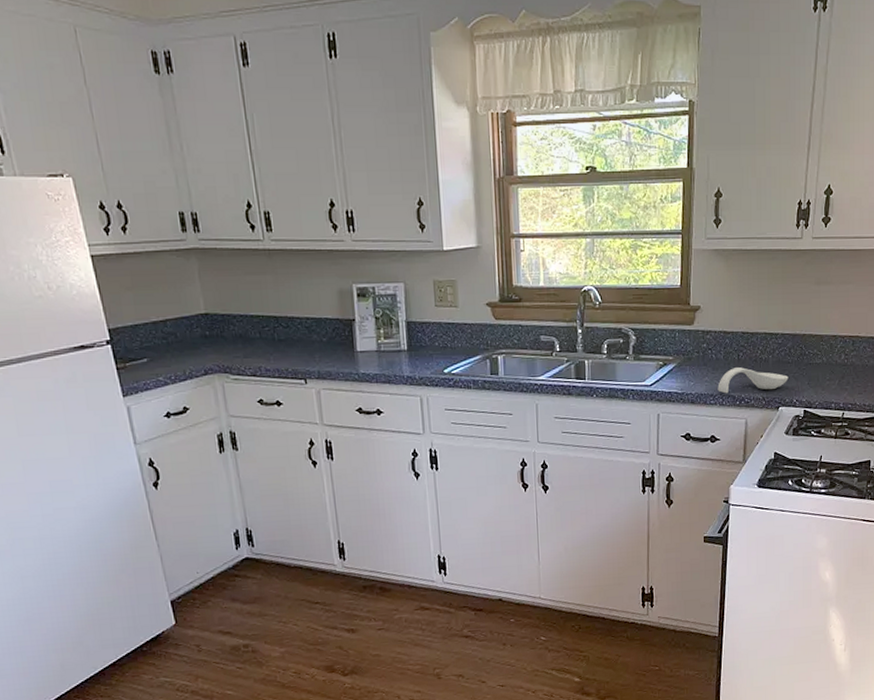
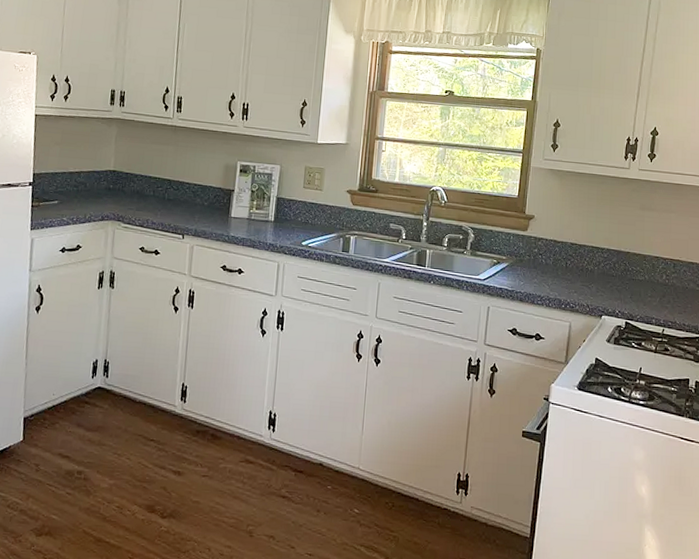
spoon rest: present [717,367,789,394] -> none [545,274,612,298]

